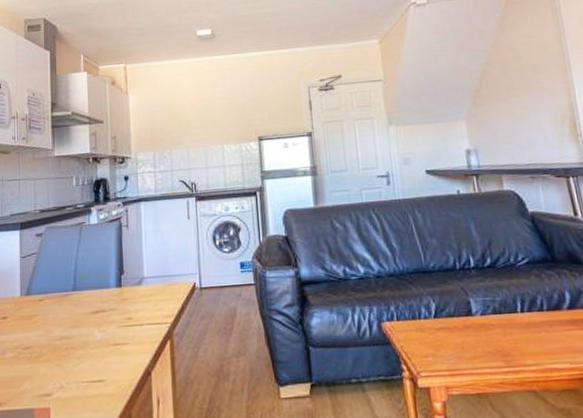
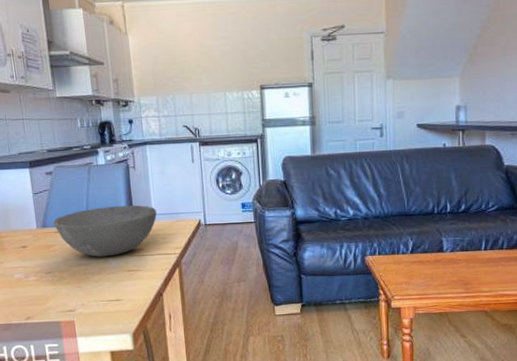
bowl: none [39,267,149,329] -> present [53,205,157,257]

